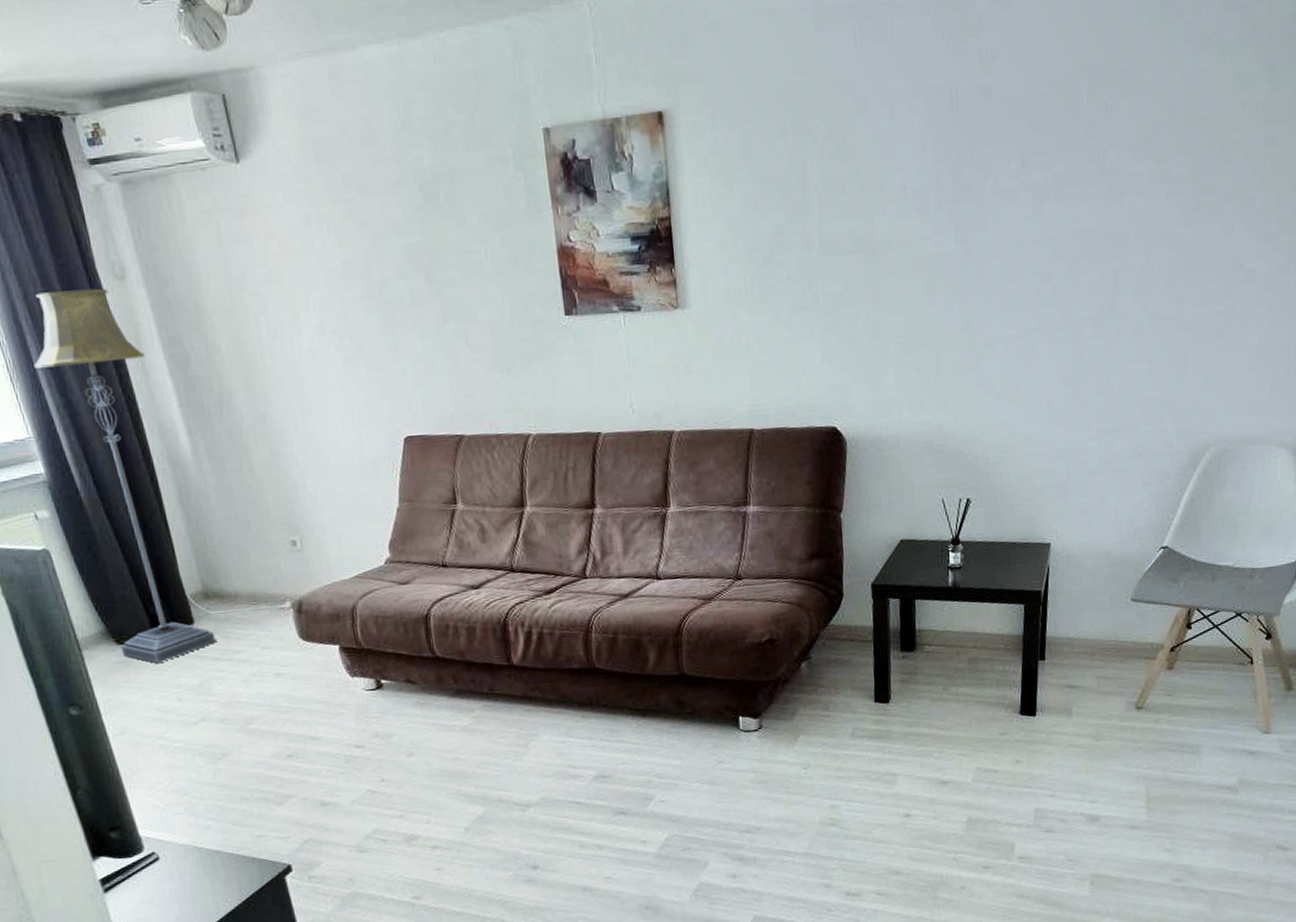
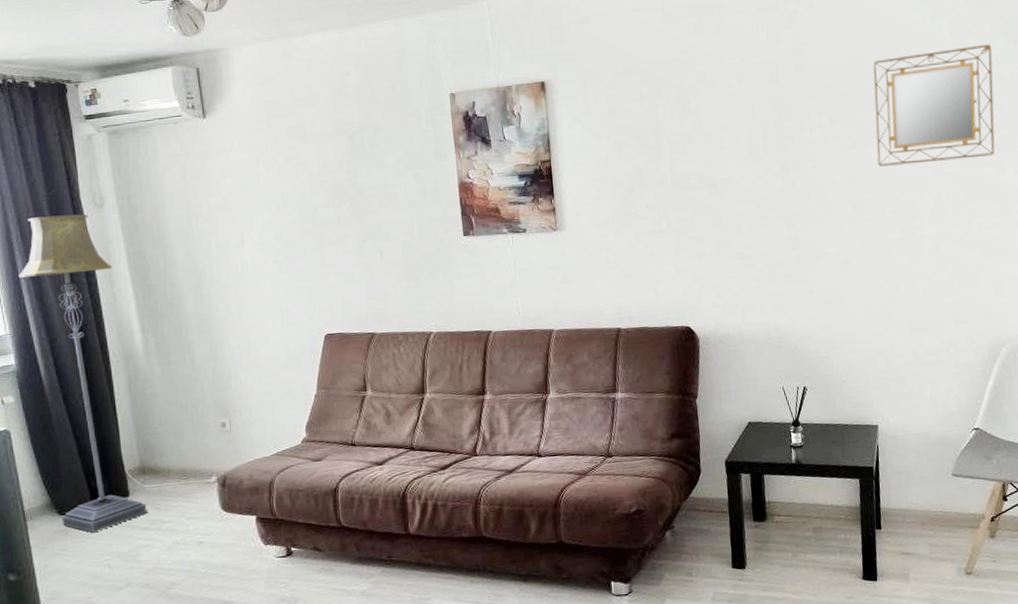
home mirror: none [1075,57,1235,226] -> present [873,44,995,168]

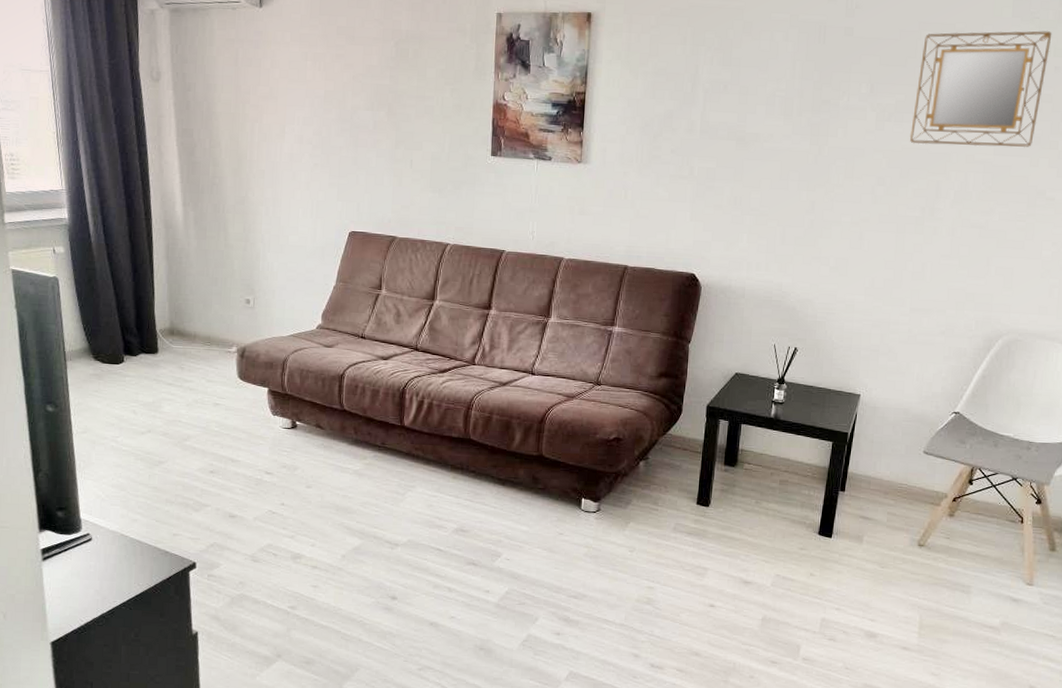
floor lamp: present [18,214,147,533] -> none [77,83,173,381]

